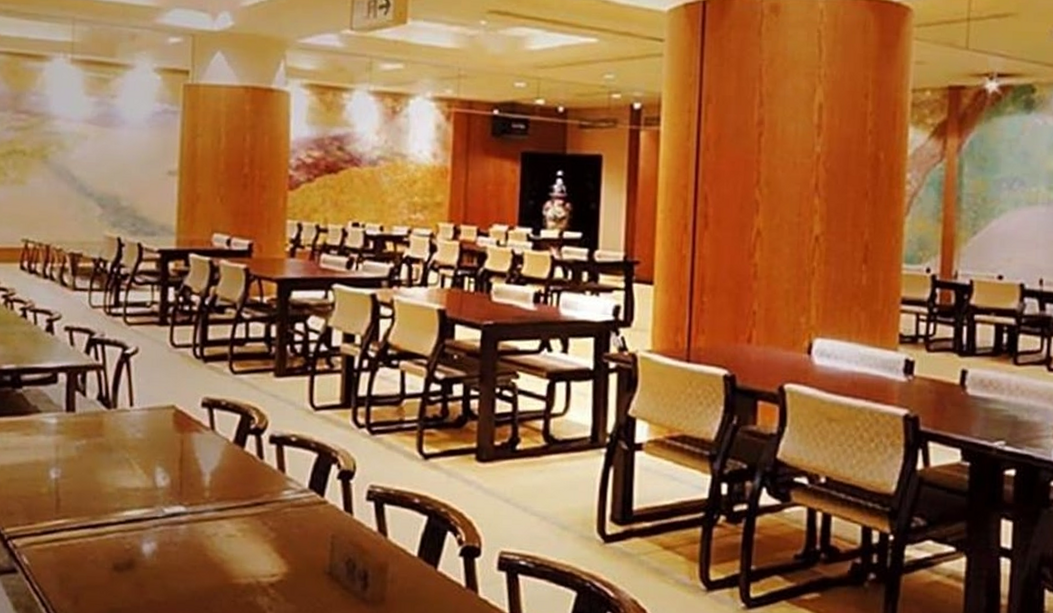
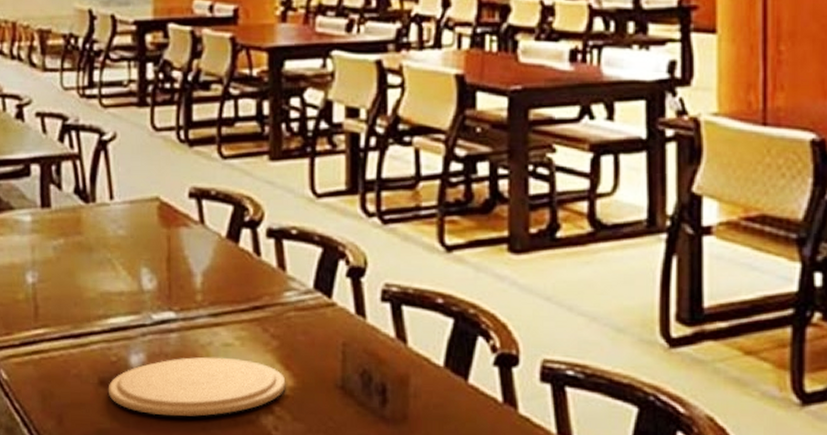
plate: none [121,546,281,598] -> present [108,356,286,417]

